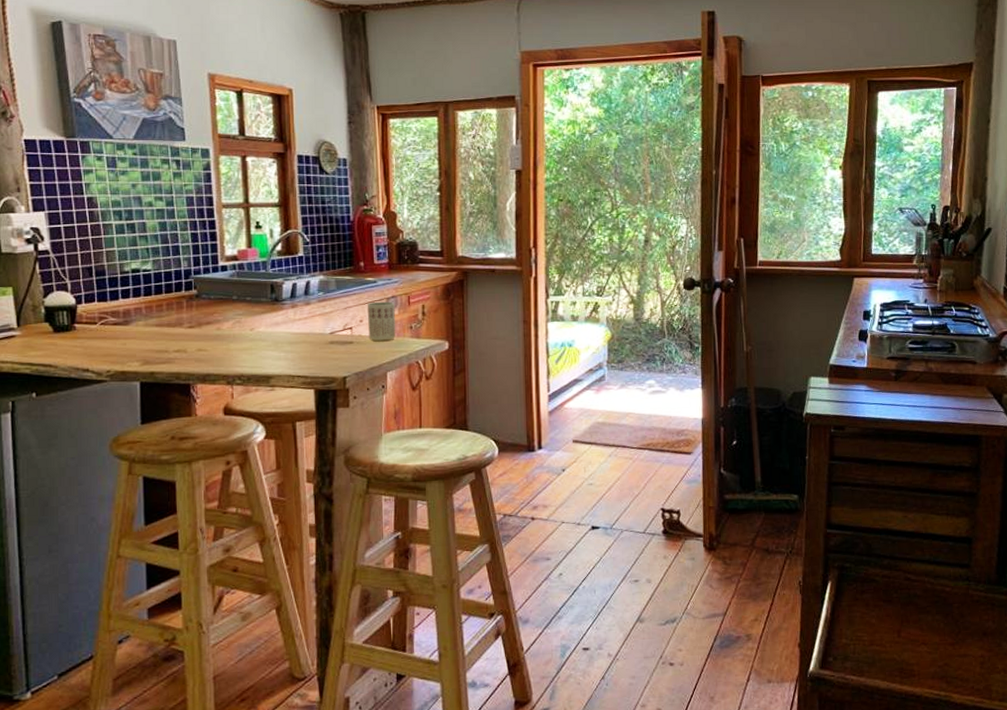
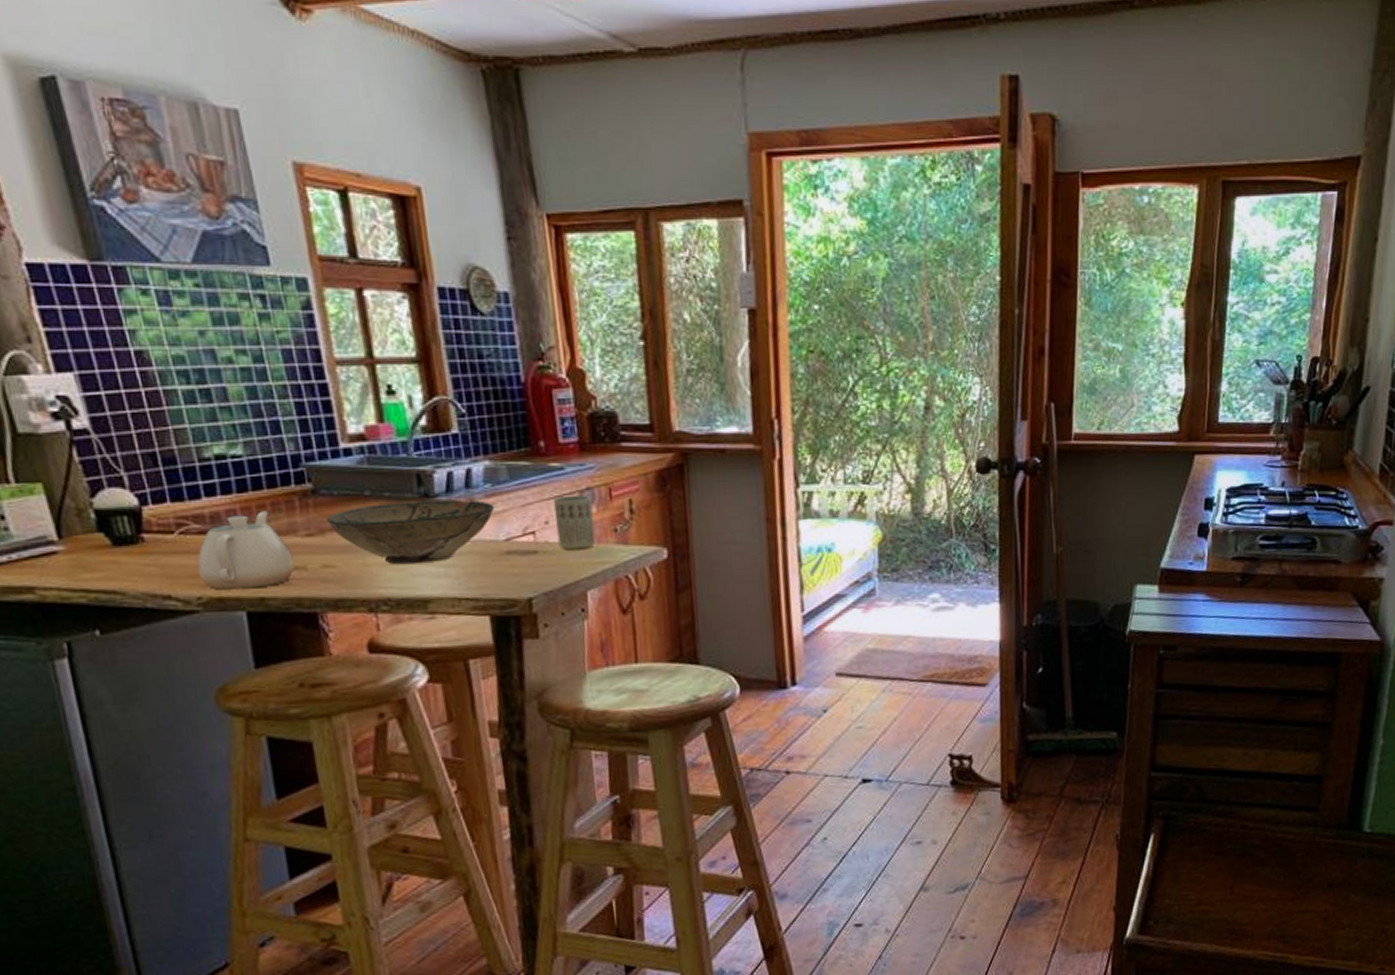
teapot: none [109,309,179,366] -> present [196,511,296,590]
bowl: none [205,303,324,350] -> present [327,500,495,565]

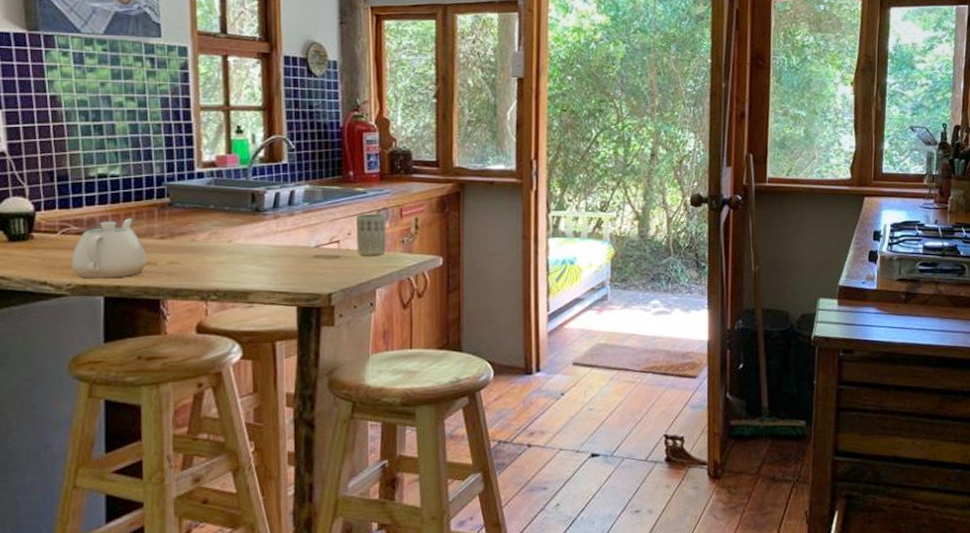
bowl: present [327,500,495,565] -> none [178,214,309,264]

